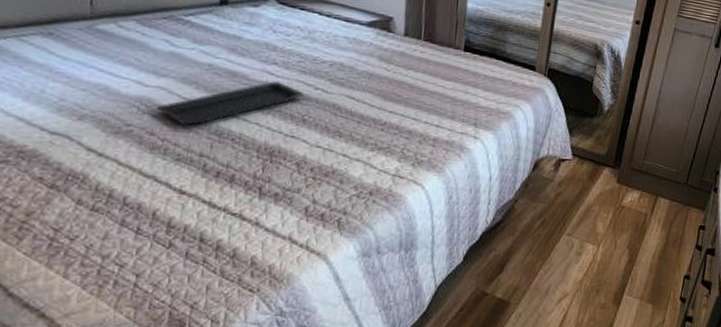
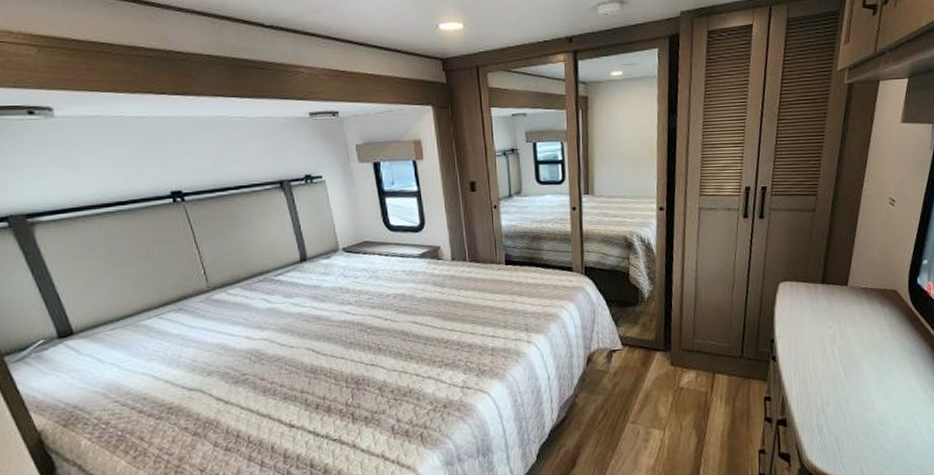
serving tray: present [156,81,305,126] -> none [263,319,377,368]

